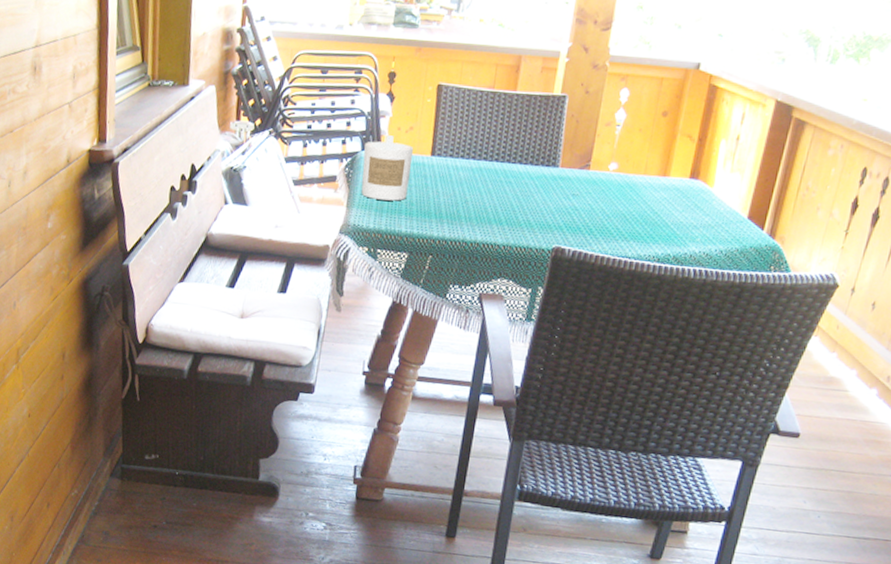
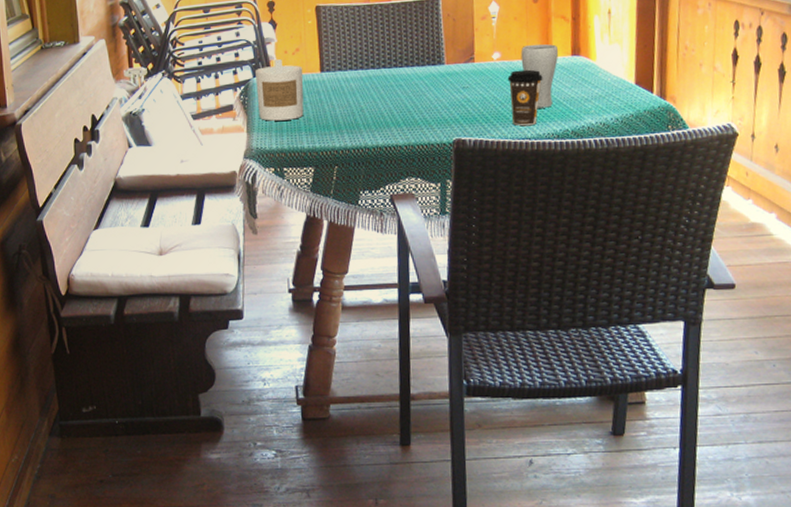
coffee cup: none [616,185,656,245] -> present [507,69,543,126]
drinking glass: none [636,160,678,229] -> present [520,44,559,108]

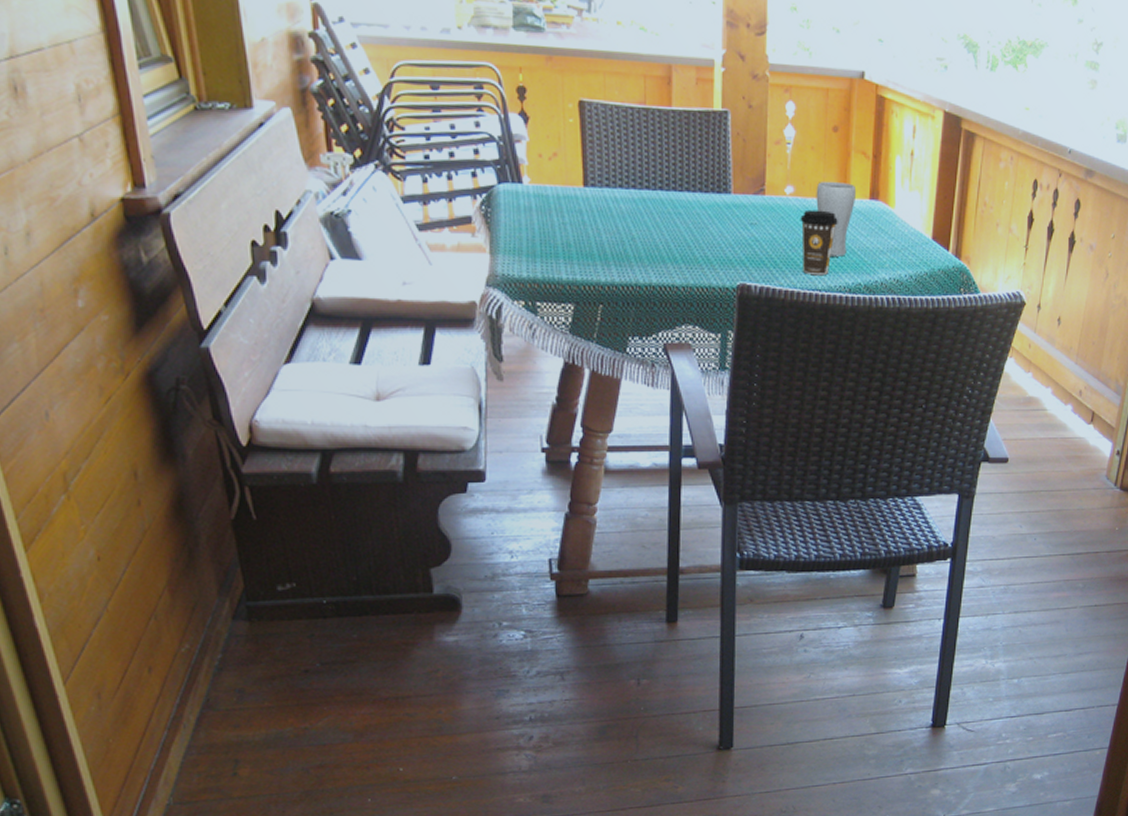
candle: present [254,59,304,121] -> none [499,164,563,243]

